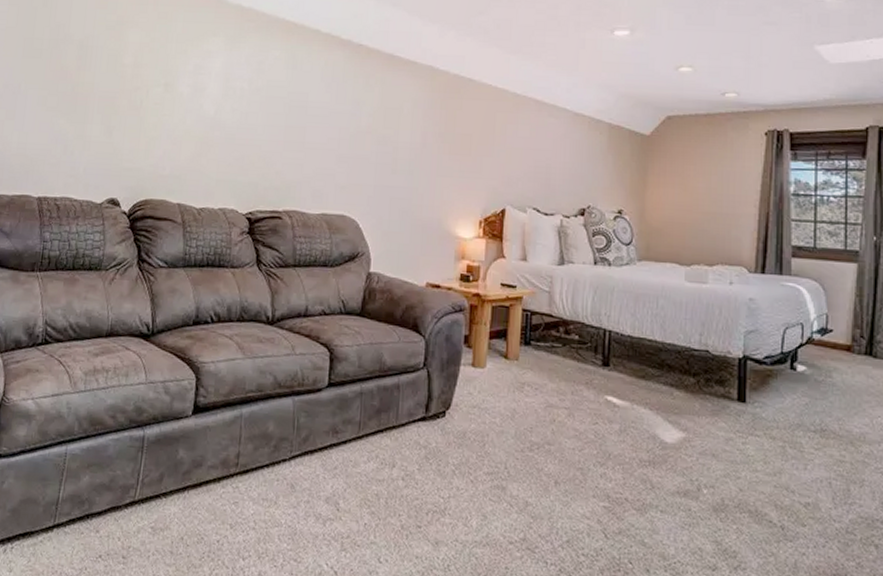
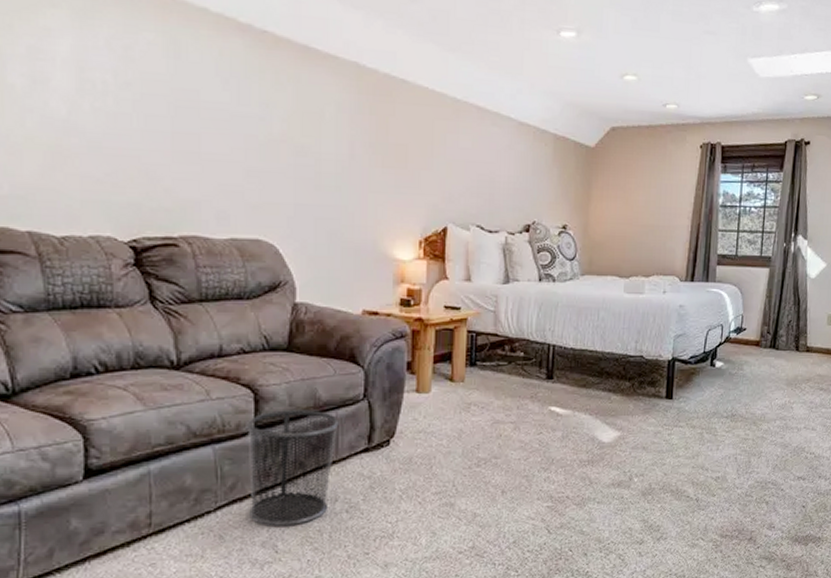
waste bin: none [317,370,401,486] -> present [247,409,339,526]

